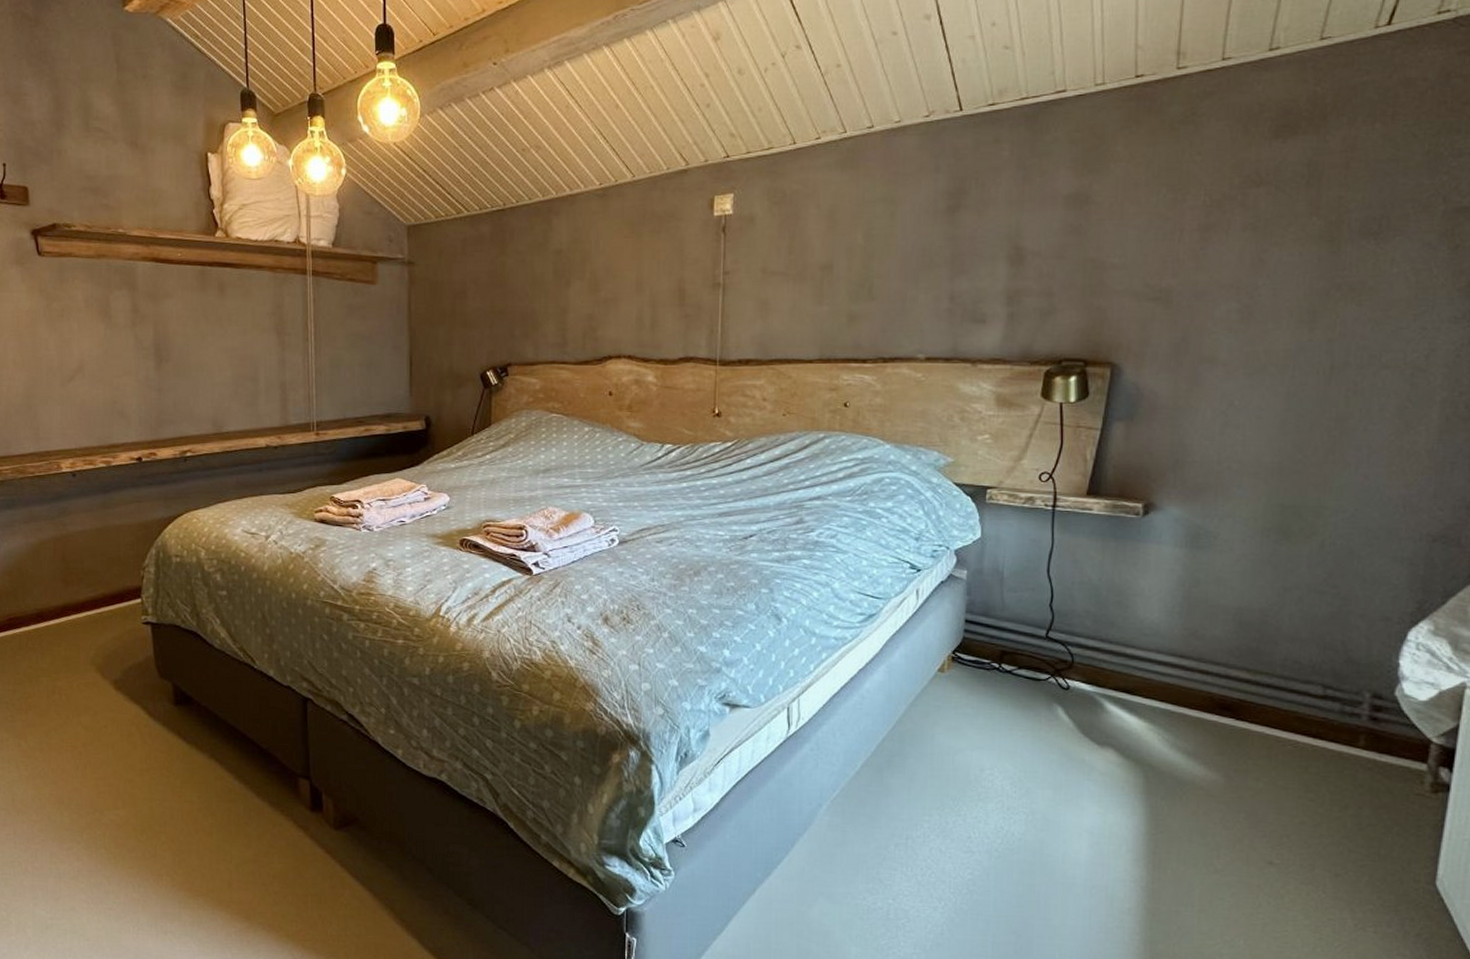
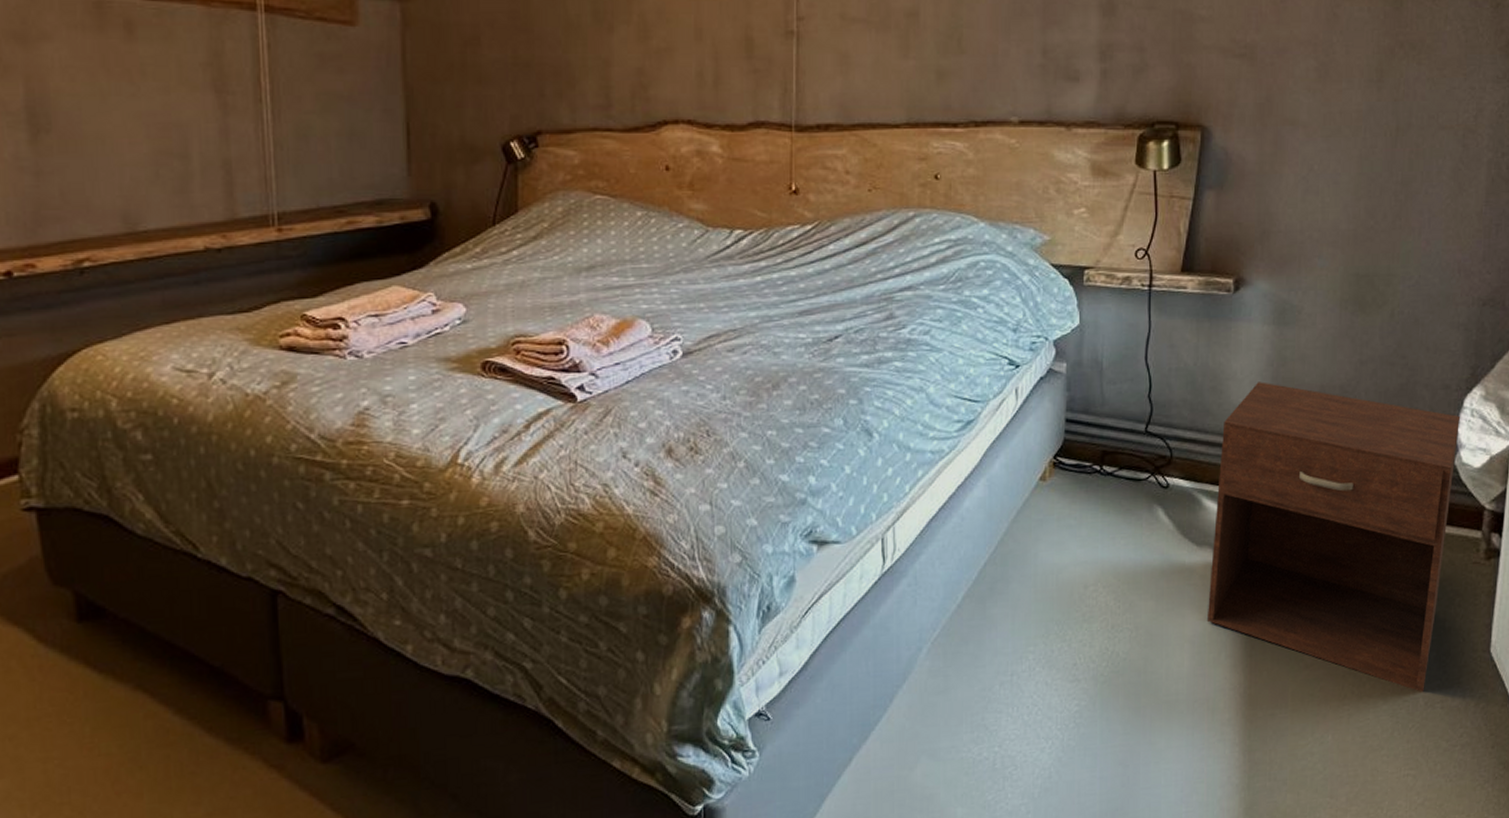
nightstand: none [1107,600,1402,914] -> present [1206,382,1460,692]

